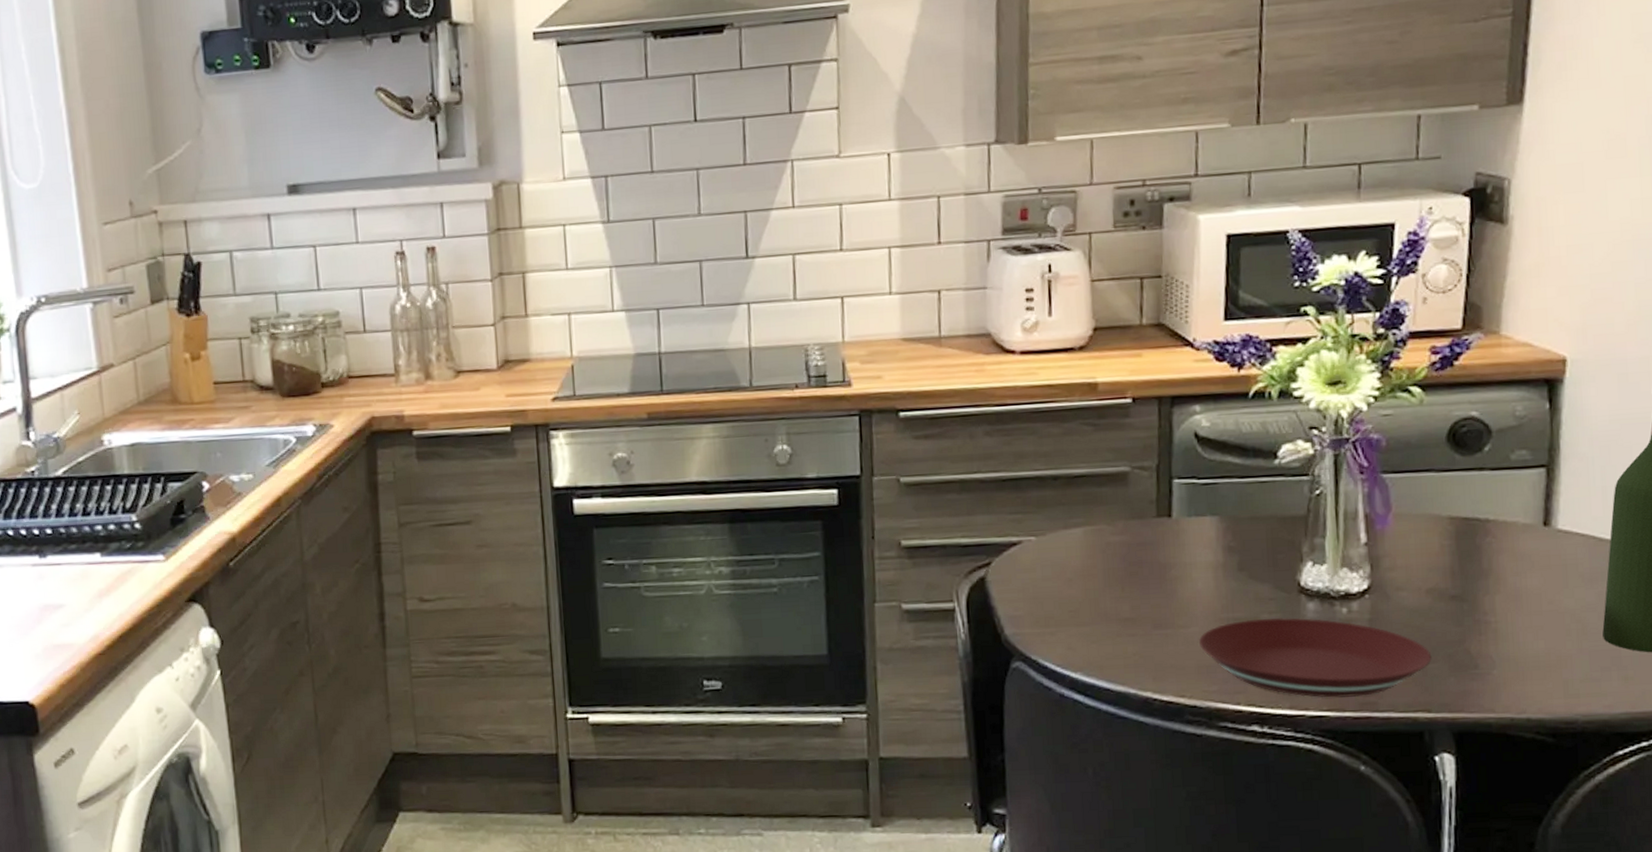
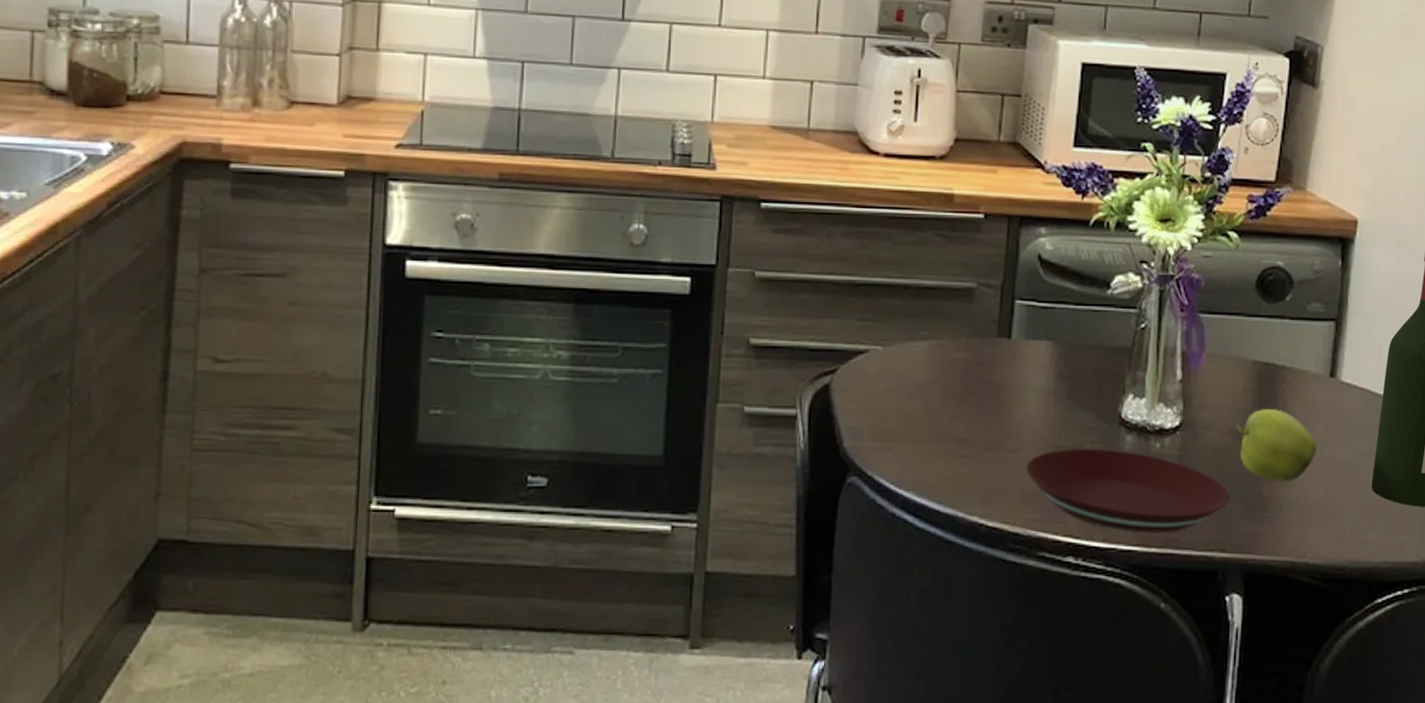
apple: none [1433,564,1534,638] -> present [1235,409,1318,482]

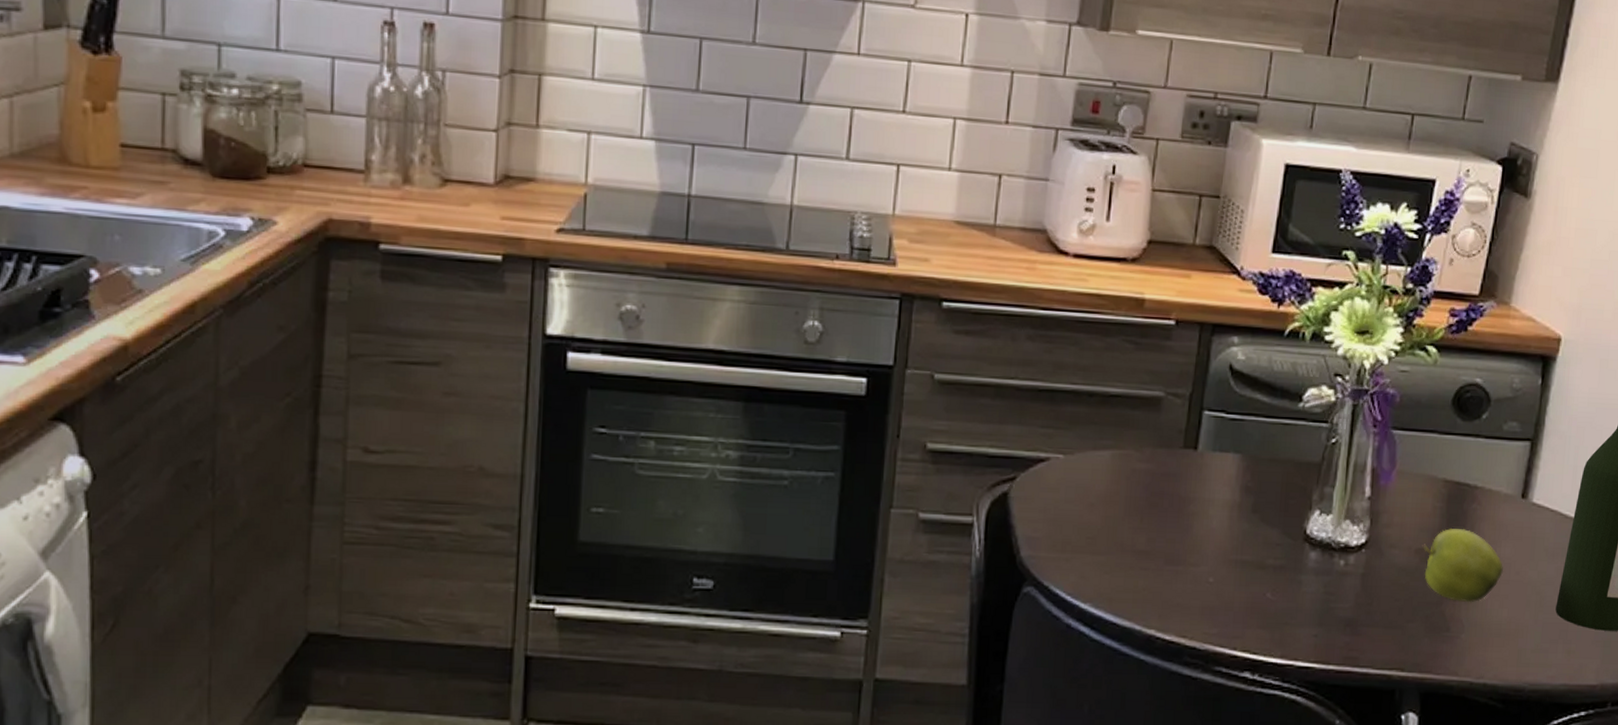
plate: present [1025,448,1230,533] -> none [1206,563,1412,650]

